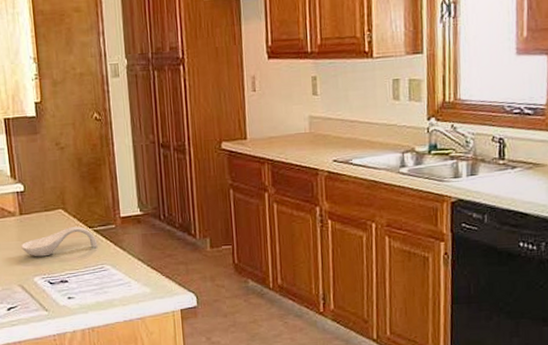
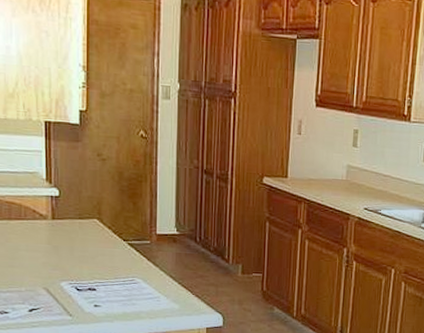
spoon rest: present [21,227,98,257] -> none [50,237,131,263]

